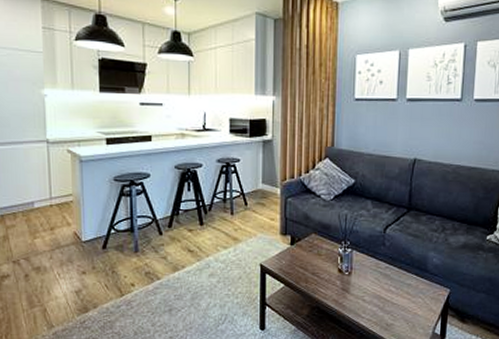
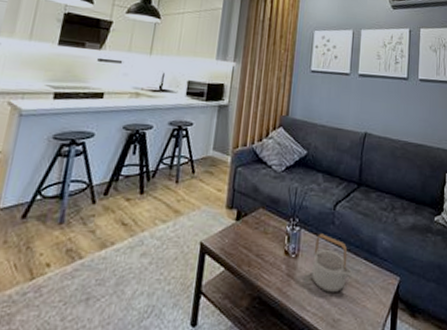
teapot: none [365,254,404,303] -> present [312,233,353,293]

